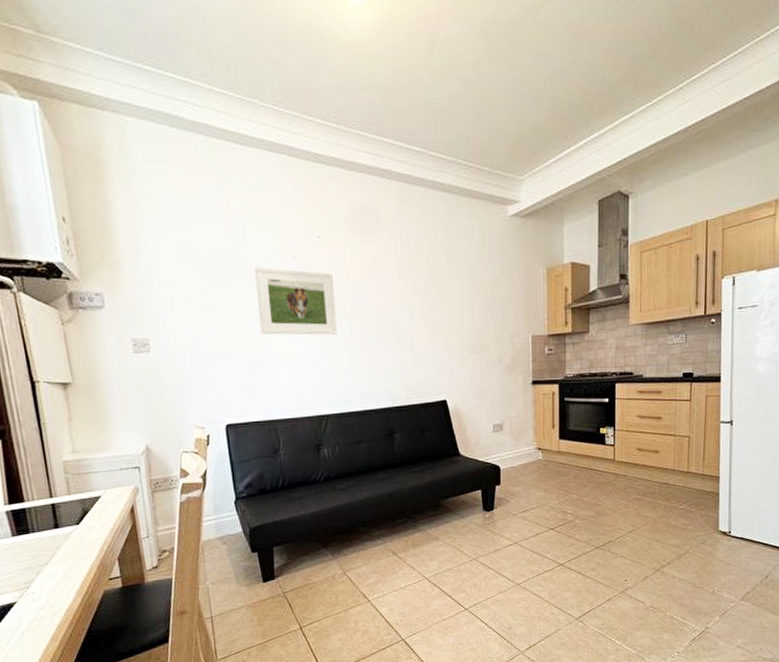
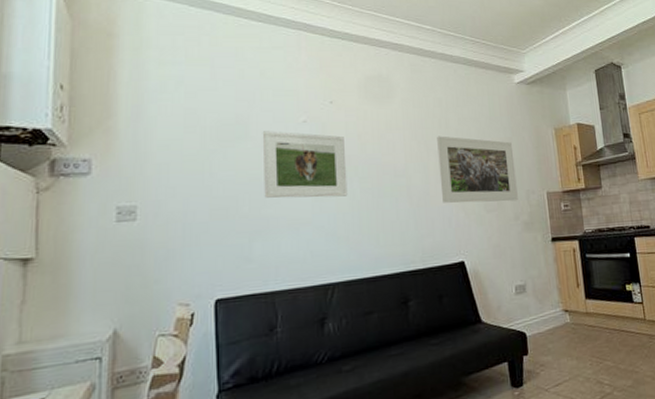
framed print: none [424,274,502,344] -> present [437,136,518,203]

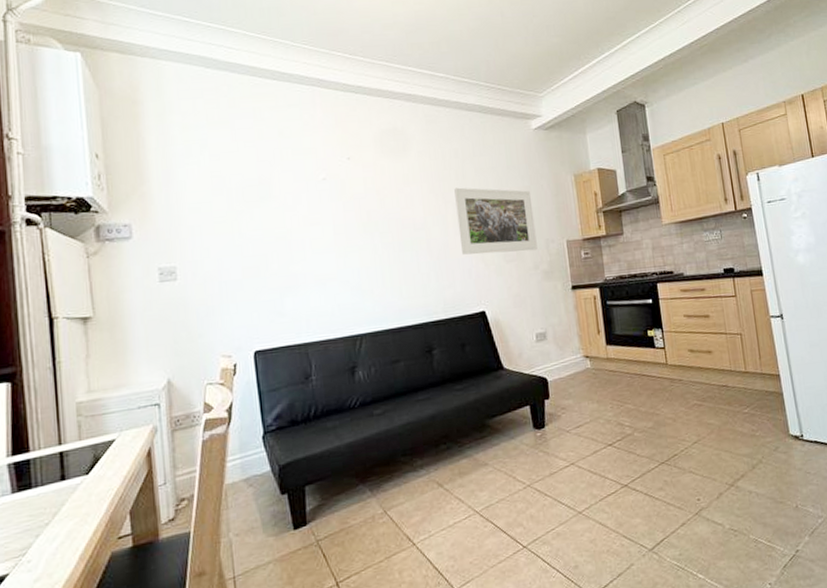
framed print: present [262,131,348,198] -> none [284,189,370,255]

